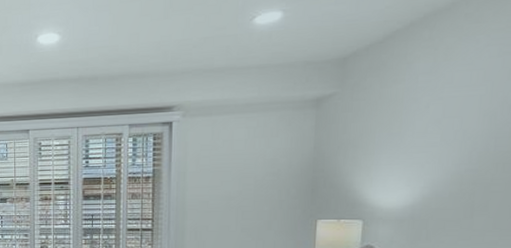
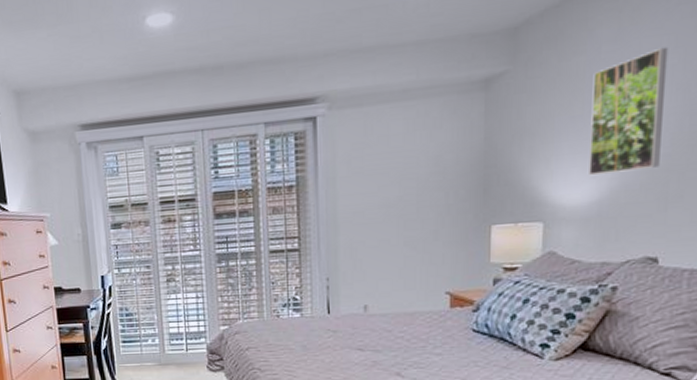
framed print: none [404,80,478,184] -> present [589,46,669,176]

